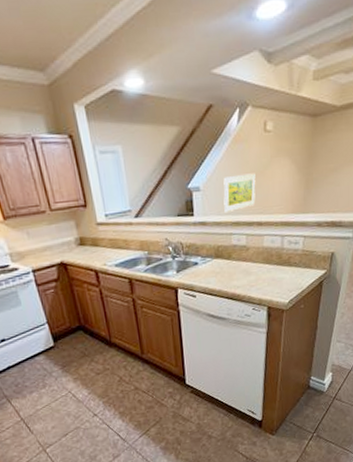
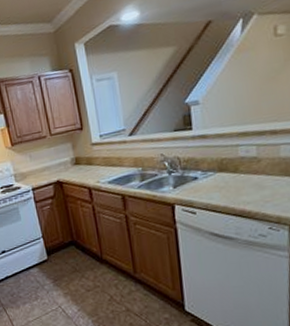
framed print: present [223,173,256,213] -> none [226,79,267,124]

